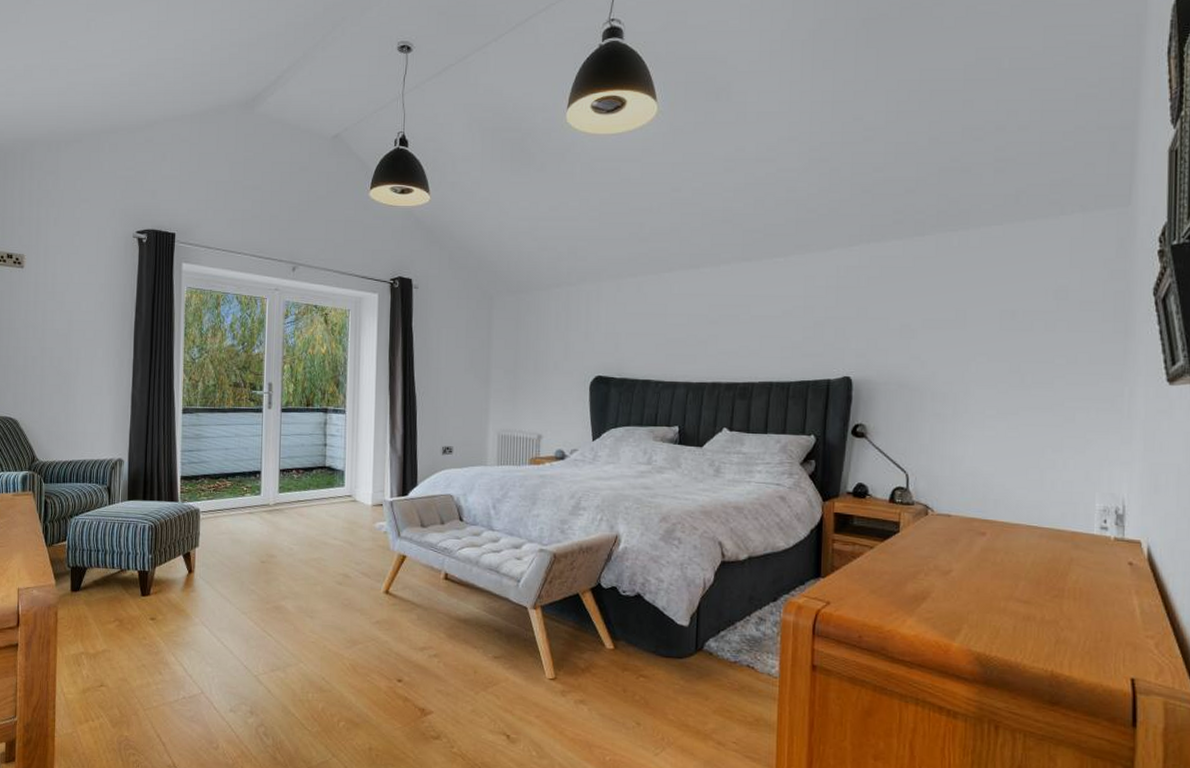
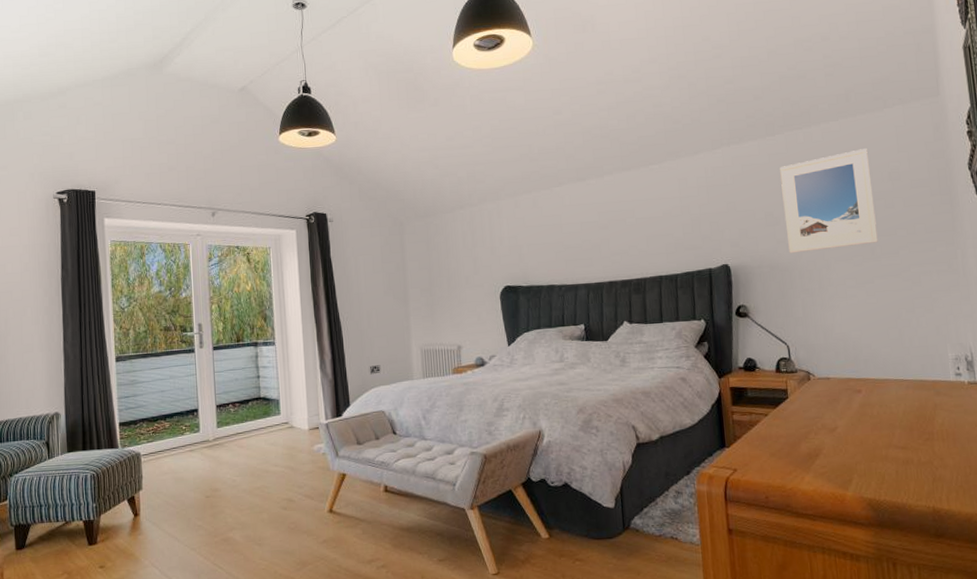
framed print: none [923,260,1033,372] -> present [780,148,878,254]

